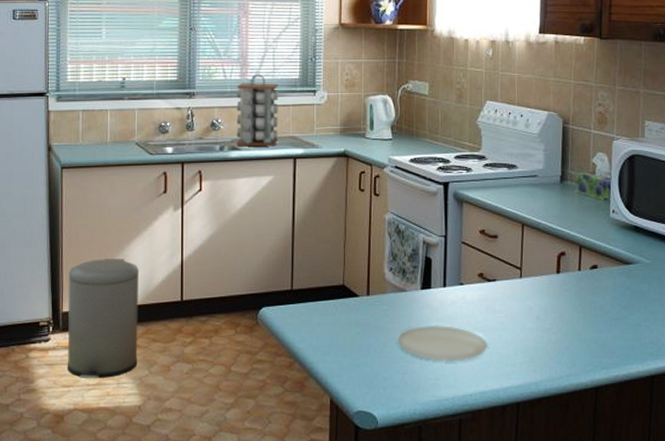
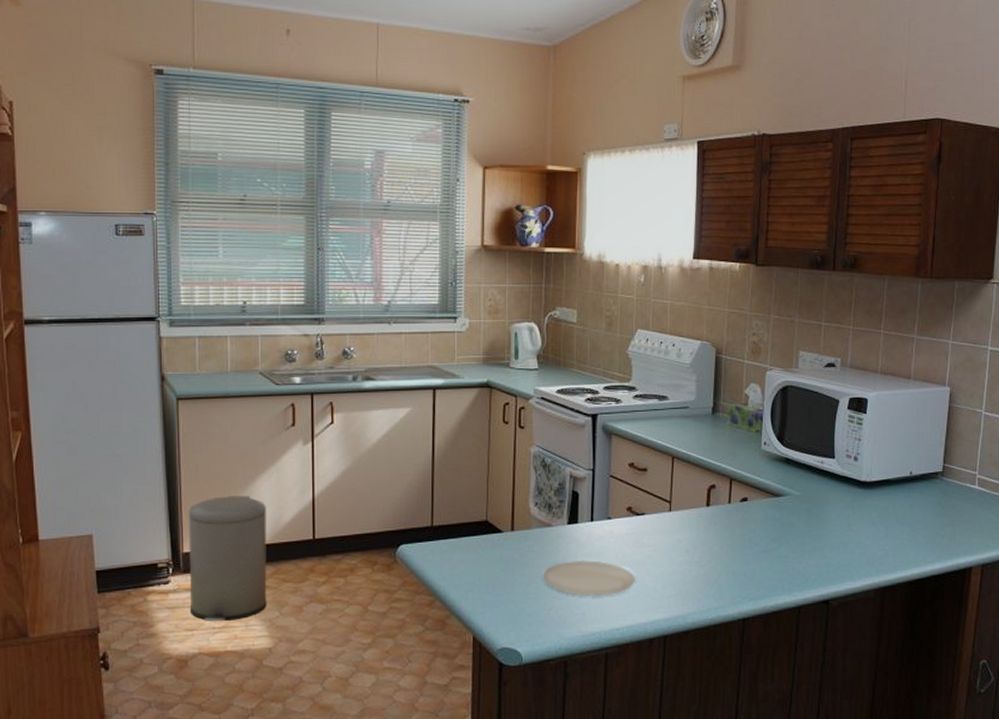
spice rack: present [236,73,278,147] -> none [370,298,416,377]

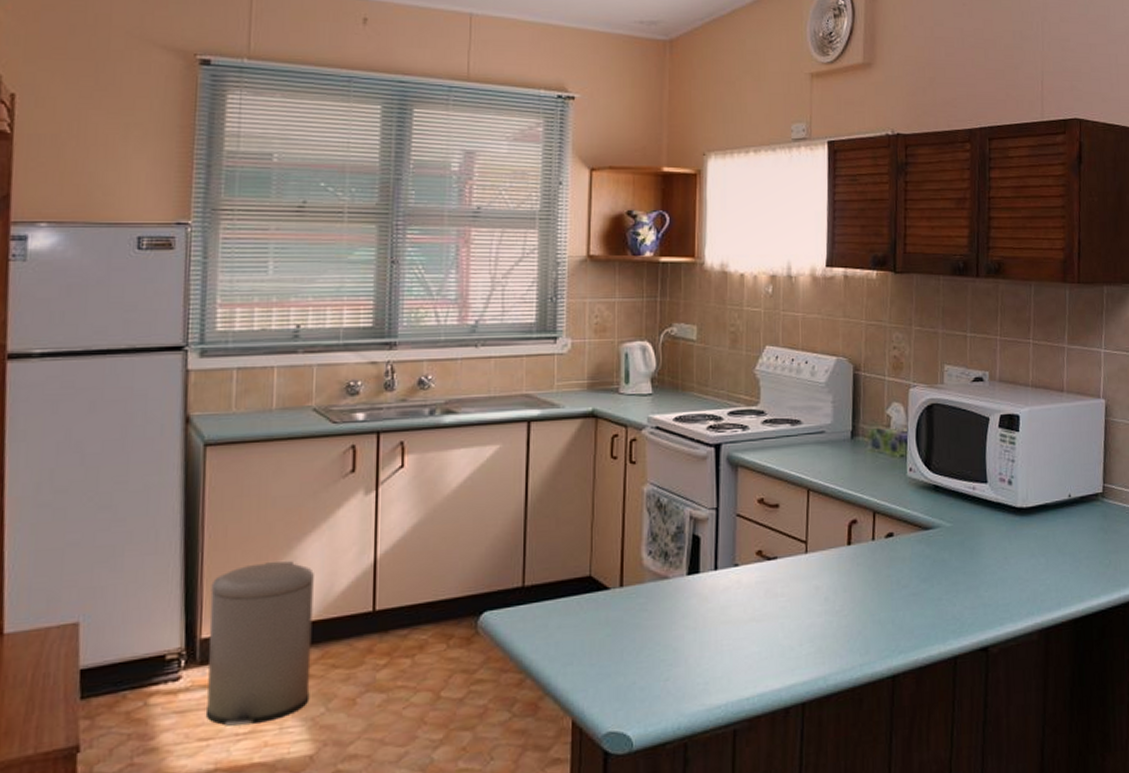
plate: present [542,559,637,597] -> none [657,616,769,661]

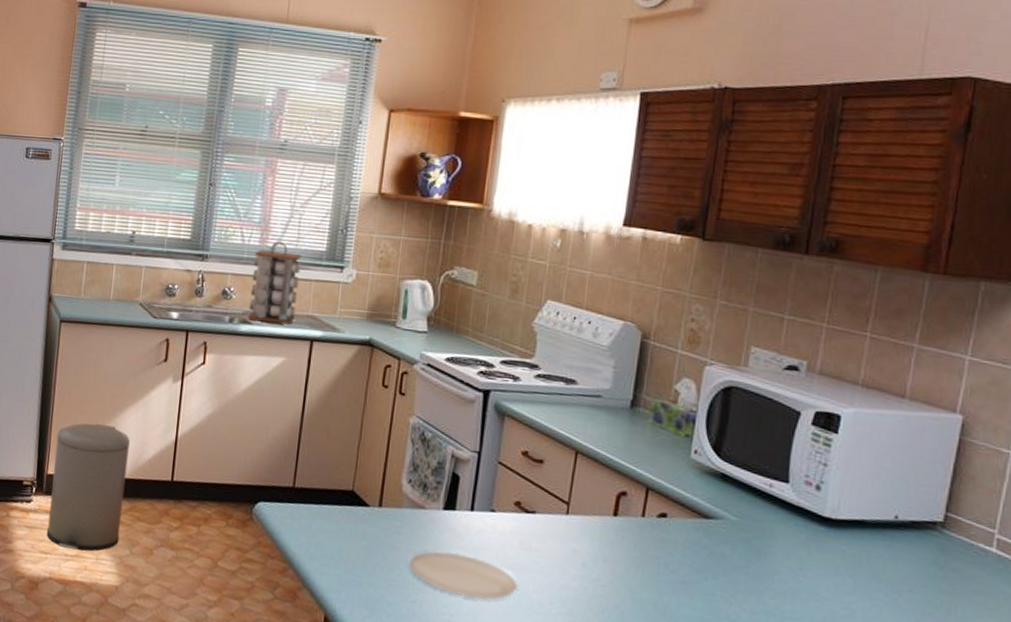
spice rack: none [452,317,509,409] -> present [248,241,302,325]
plate: none [657,616,769,661] -> present [408,551,519,599]

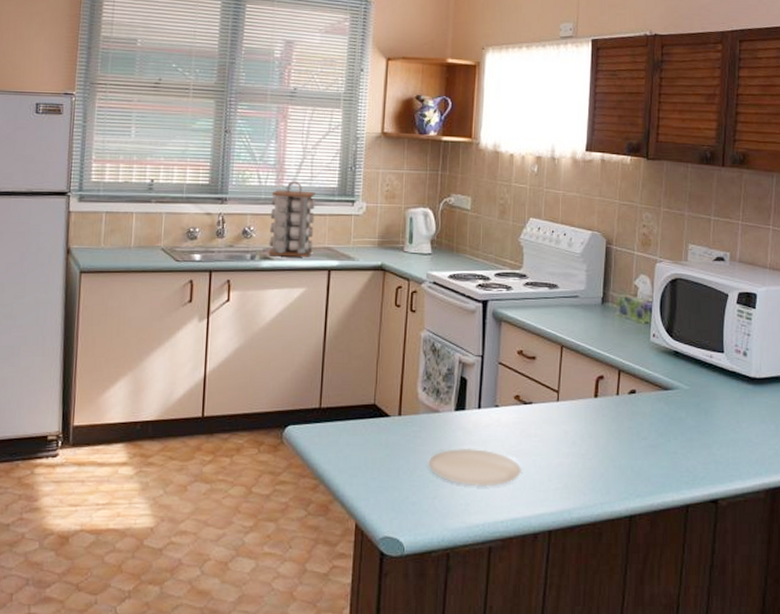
pedal bin: present [47,423,130,551] -> none [76,370,158,498]

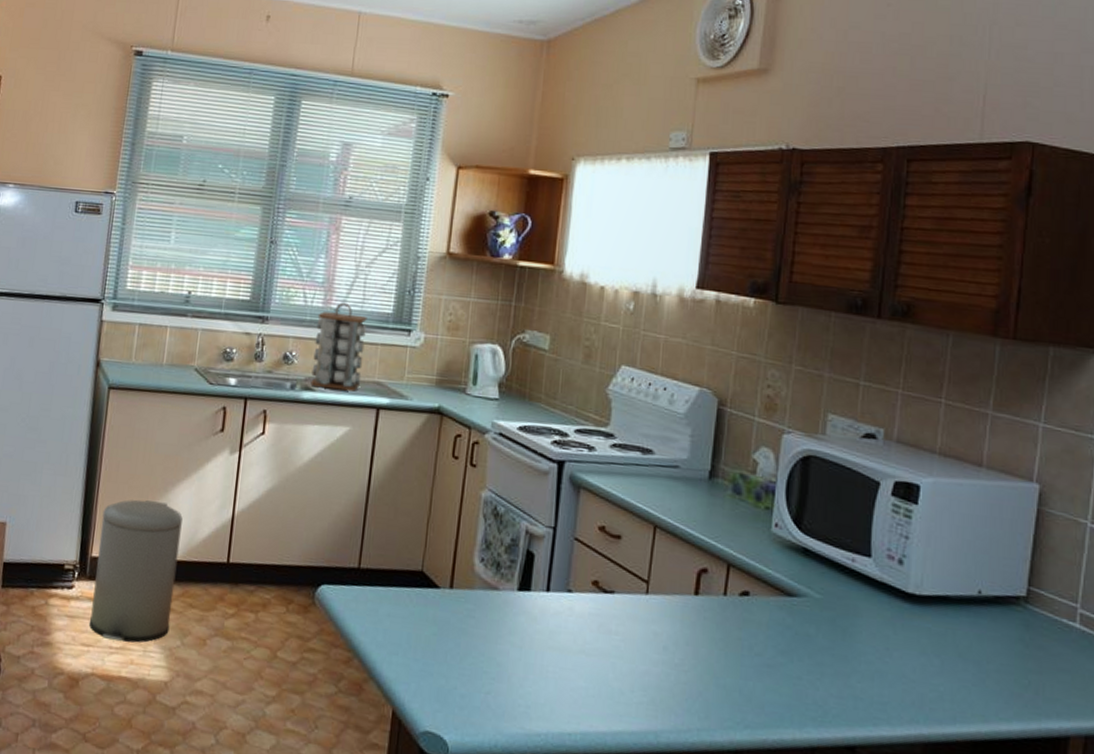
pedal bin: none [76,370,158,498] -> present [90,499,183,643]
plate: present [428,447,522,487] -> none [482,636,598,689]

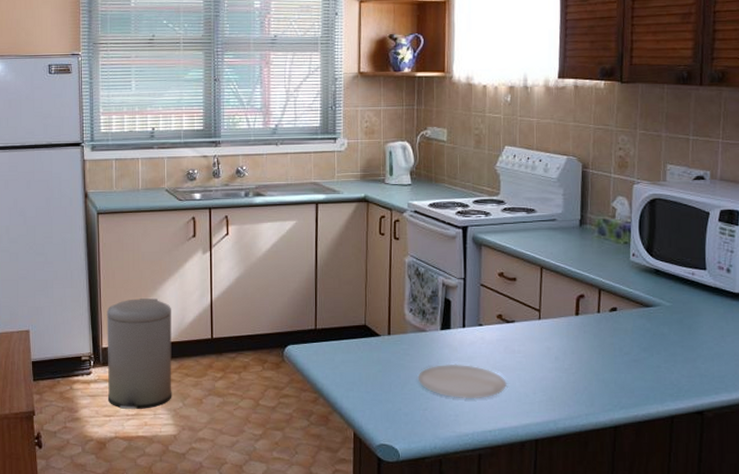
spice rack: present [310,302,367,392] -> none [260,122,301,193]
plate: none [482,636,598,689] -> present [417,363,508,399]

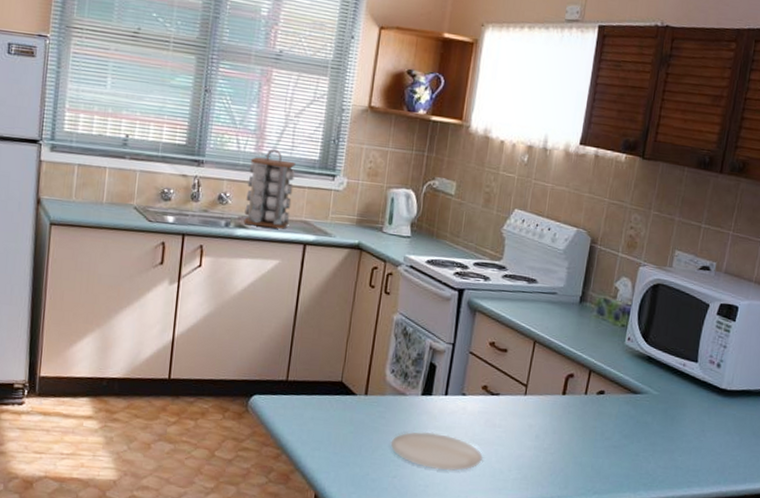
pedal bin: present [106,299,172,410] -> none [41,325,126,449]
spice rack: none [260,122,301,193] -> present [243,148,296,229]

